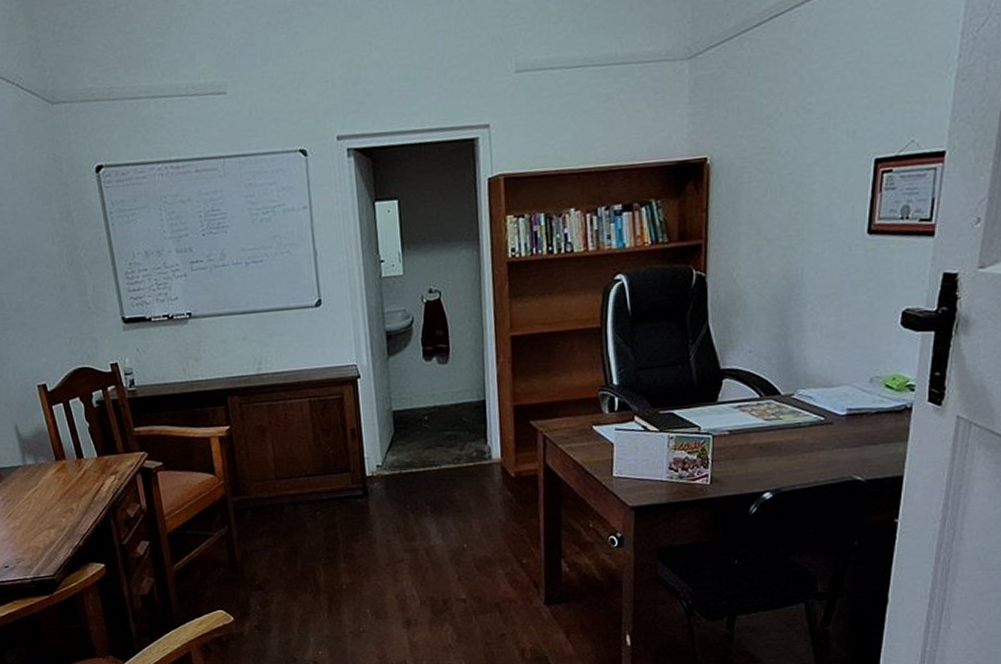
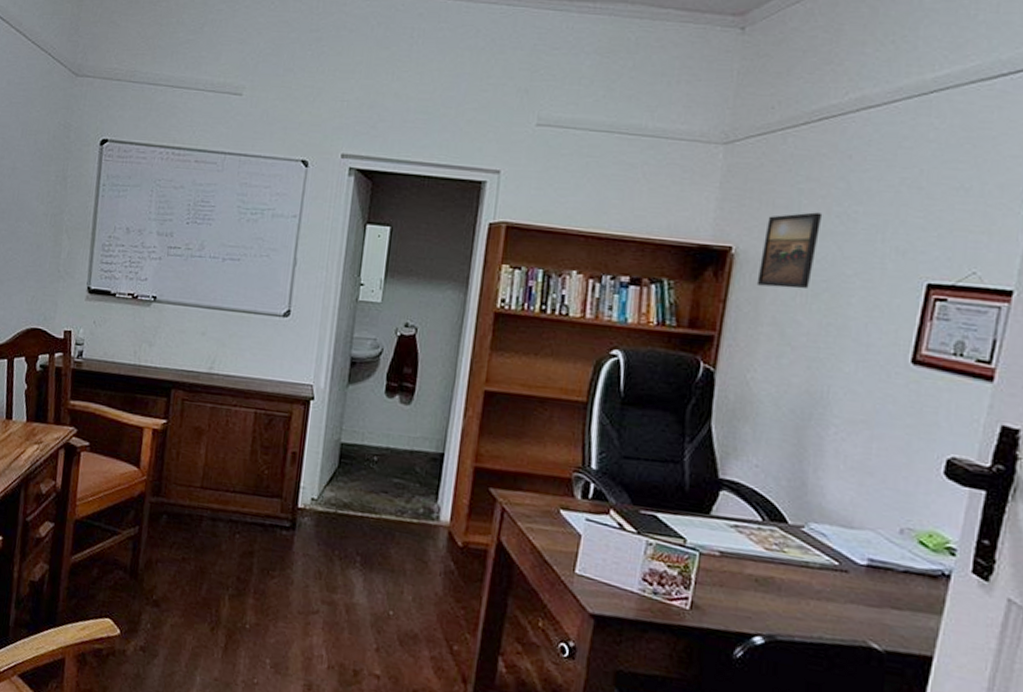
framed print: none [732,110,782,190] -> present [756,212,823,290]

